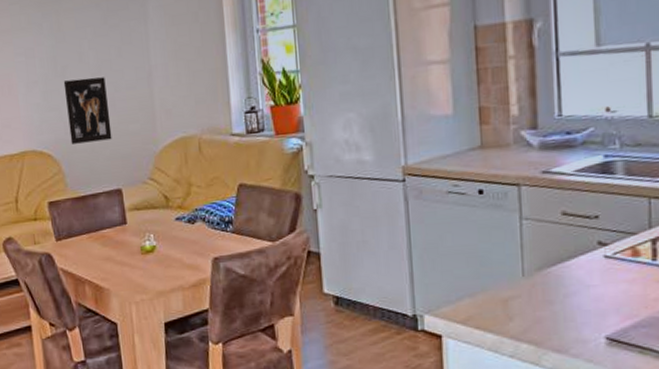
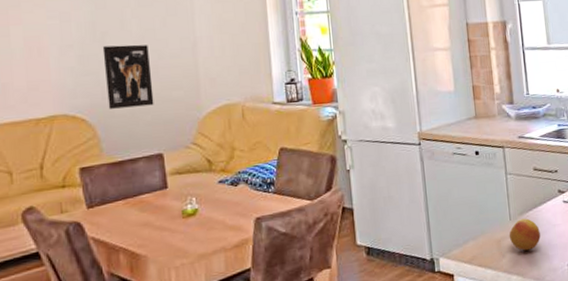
fruit: none [520,275,566,315] -> present [509,218,541,251]

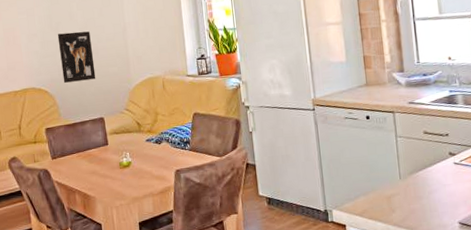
fruit: present [509,218,541,251] -> none [398,178,430,207]

